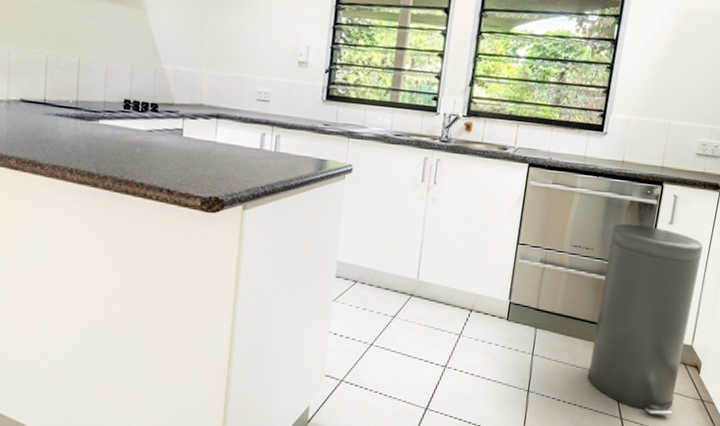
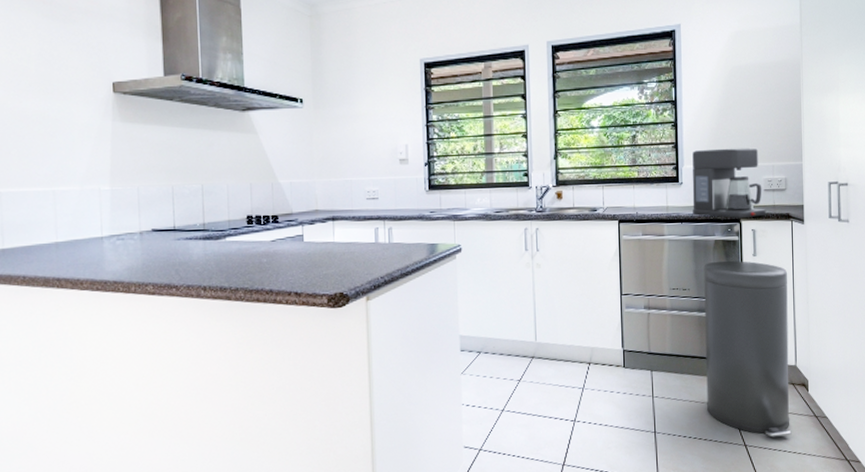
coffee maker: none [612,99,699,183] -> present [692,148,766,219]

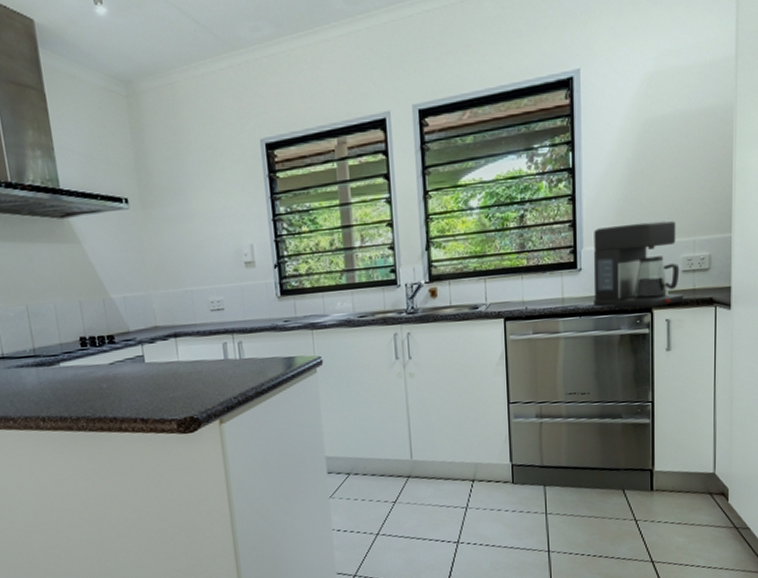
pedal bin: present [704,260,792,437] -> none [606,357,707,552]

